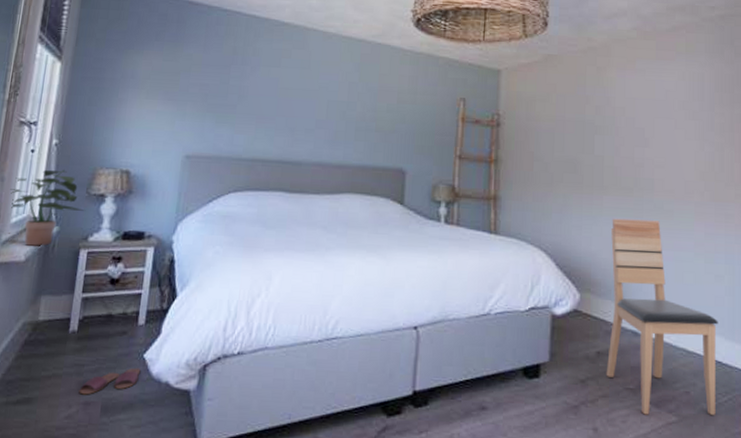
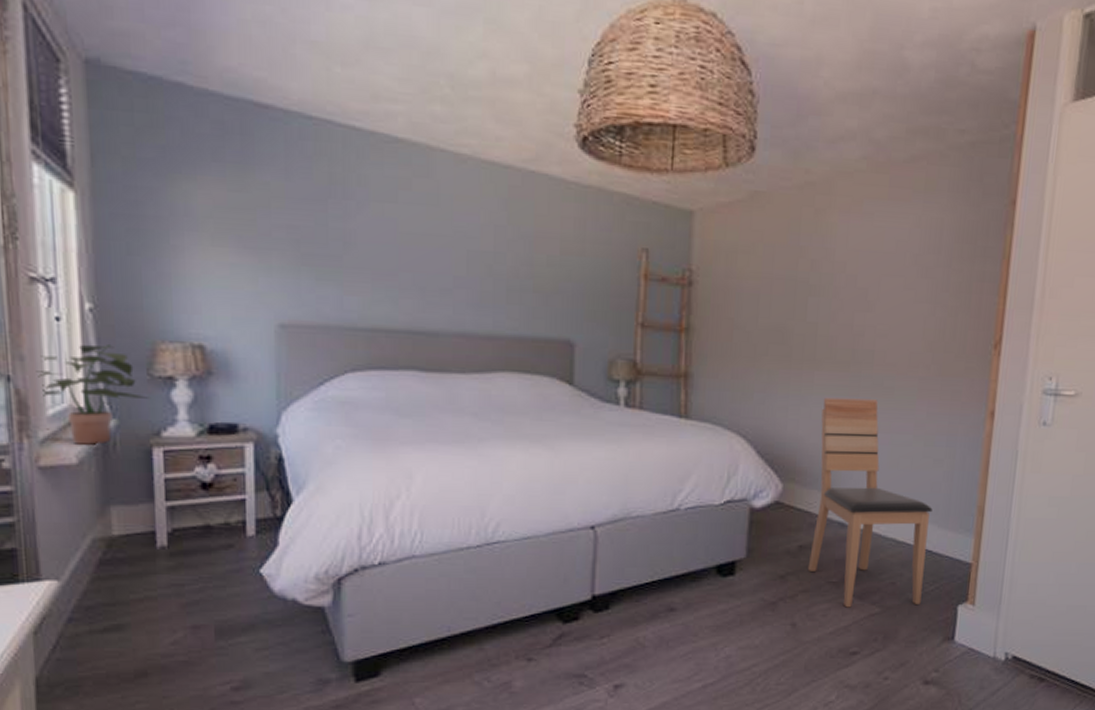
slippers: present [79,367,141,395] -> none [183,585,259,618]

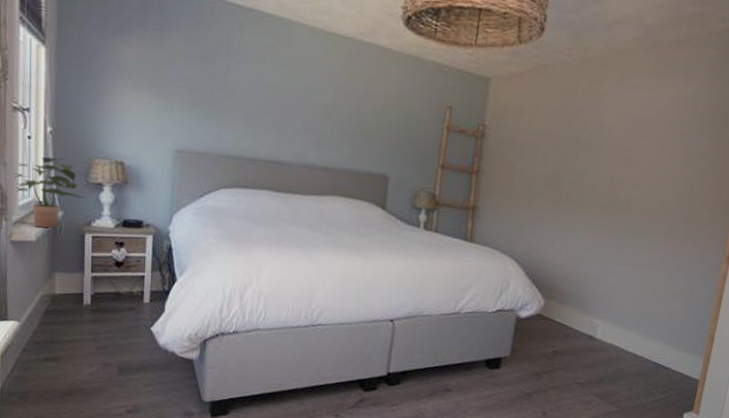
chair: present [807,397,933,608] -> none [559,234,669,409]

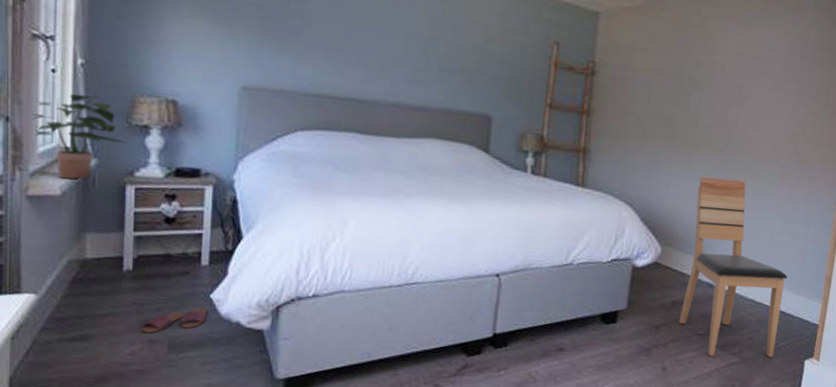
slippers: none [97,338,149,358] -> present [141,307,208,333]
chair: none [559,234,669,409] -> present [678,176,788,357]

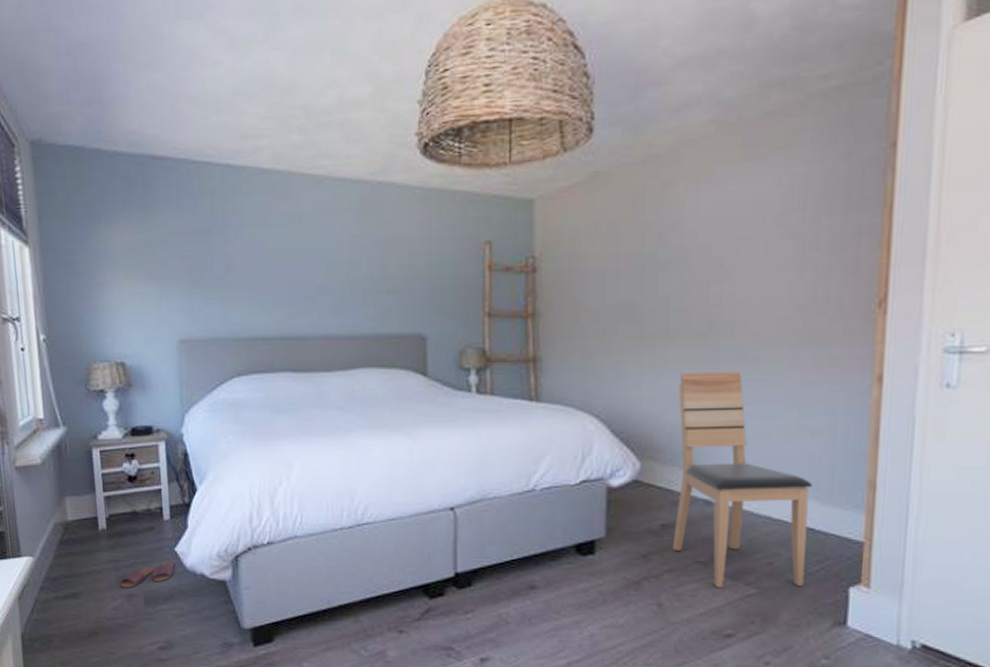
potted plant: present [31,94,127,180] -> none [10,367,88,448]

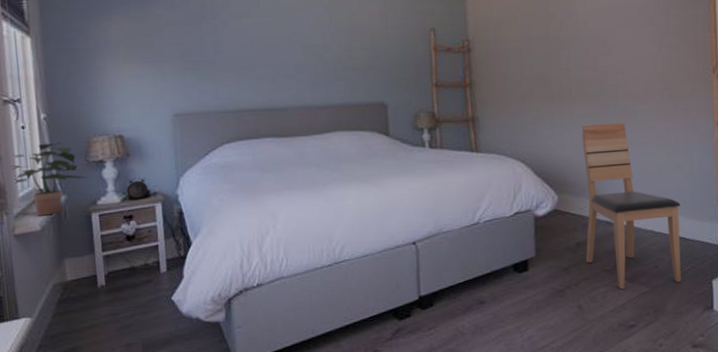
potted plant: none [10,367,88,448] -> present [10,142,88,216]
slippers: present [120,561,175,588] -> none [119,309,172,339]
alarm clock: none [128,412,151,437] -> present [126,178,149,200]

